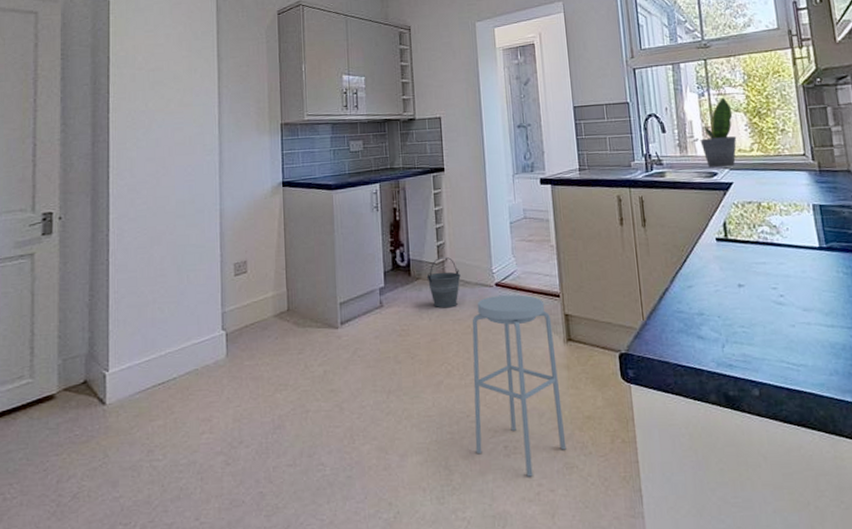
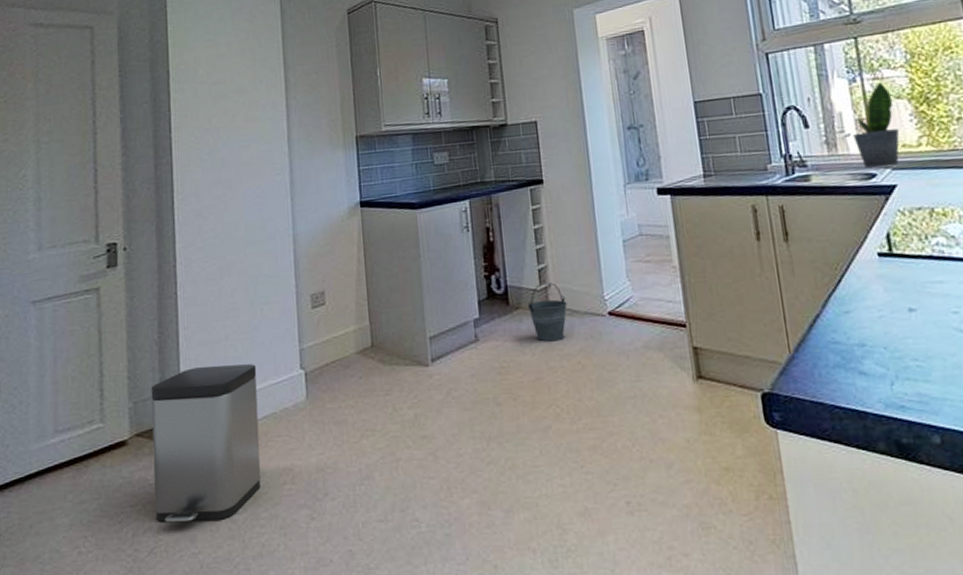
pedal bin: none [80,325,182,470] -> present [151,364,261,523]
stool: present [472,295,567,477] -> none [582,325,702,538]

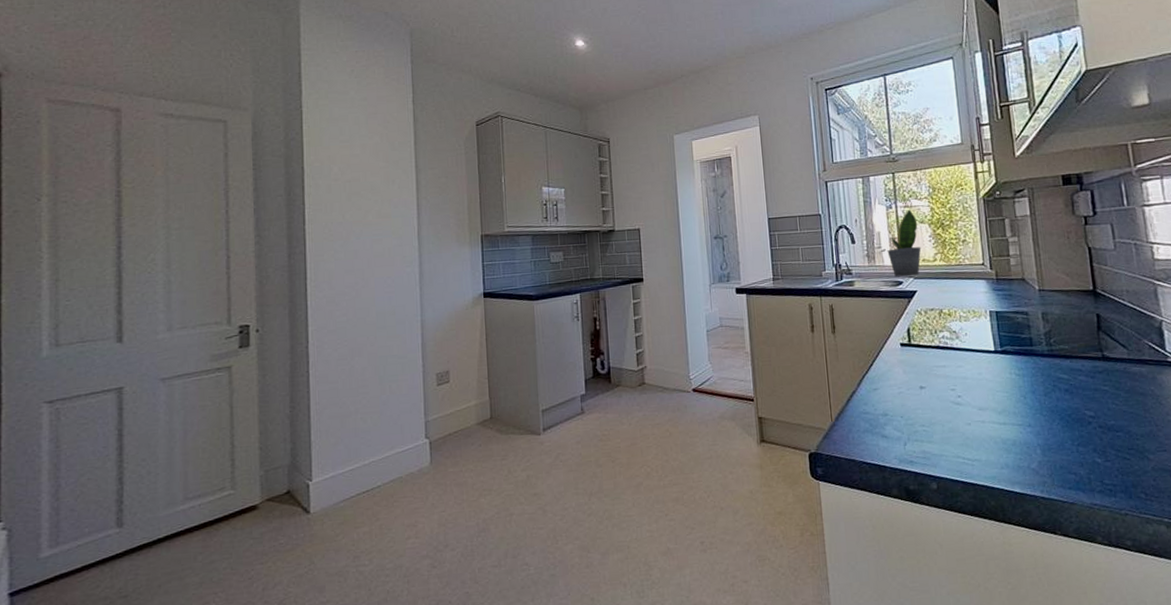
pedal bin: present [151,364,261,523] -> none [282,434,387,577]
bucket: present [527,282,567,342] -> none [626,364,659,414]

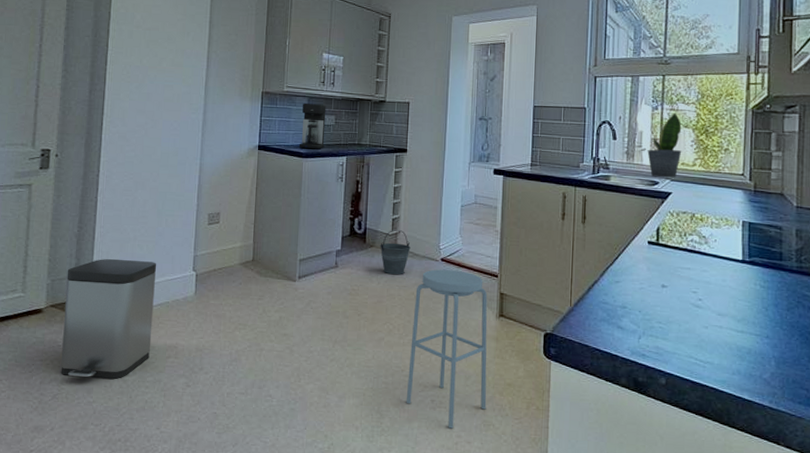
pedal bin: none [282,434,387,577] -> present [61,258,157,380]
coffee maker: none [527,241,555,291] -> present [298,103,326,150]
bucket: none [626,364,659,414] -> present [380,229,411,275]
stool: none [670,399,759,570] -> present [406,269,488,429]

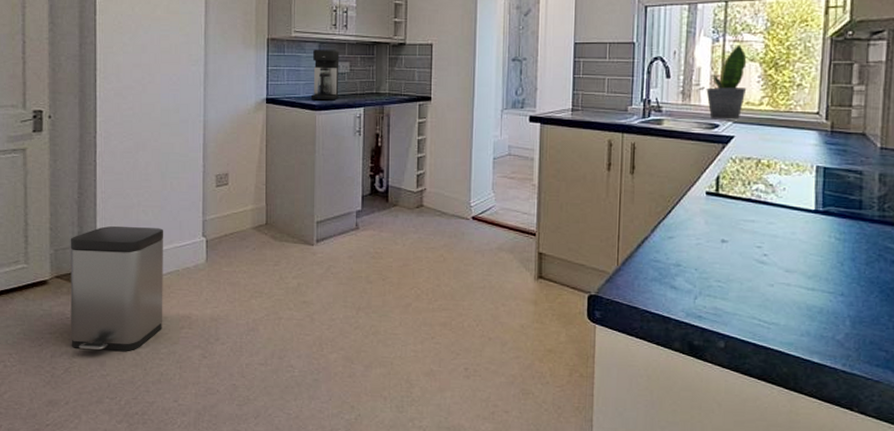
bucket: present [380,229,411,275] -> none [404,186,438,236]
stool: present [406,269,488,429] -> none [437,229,525,398]

